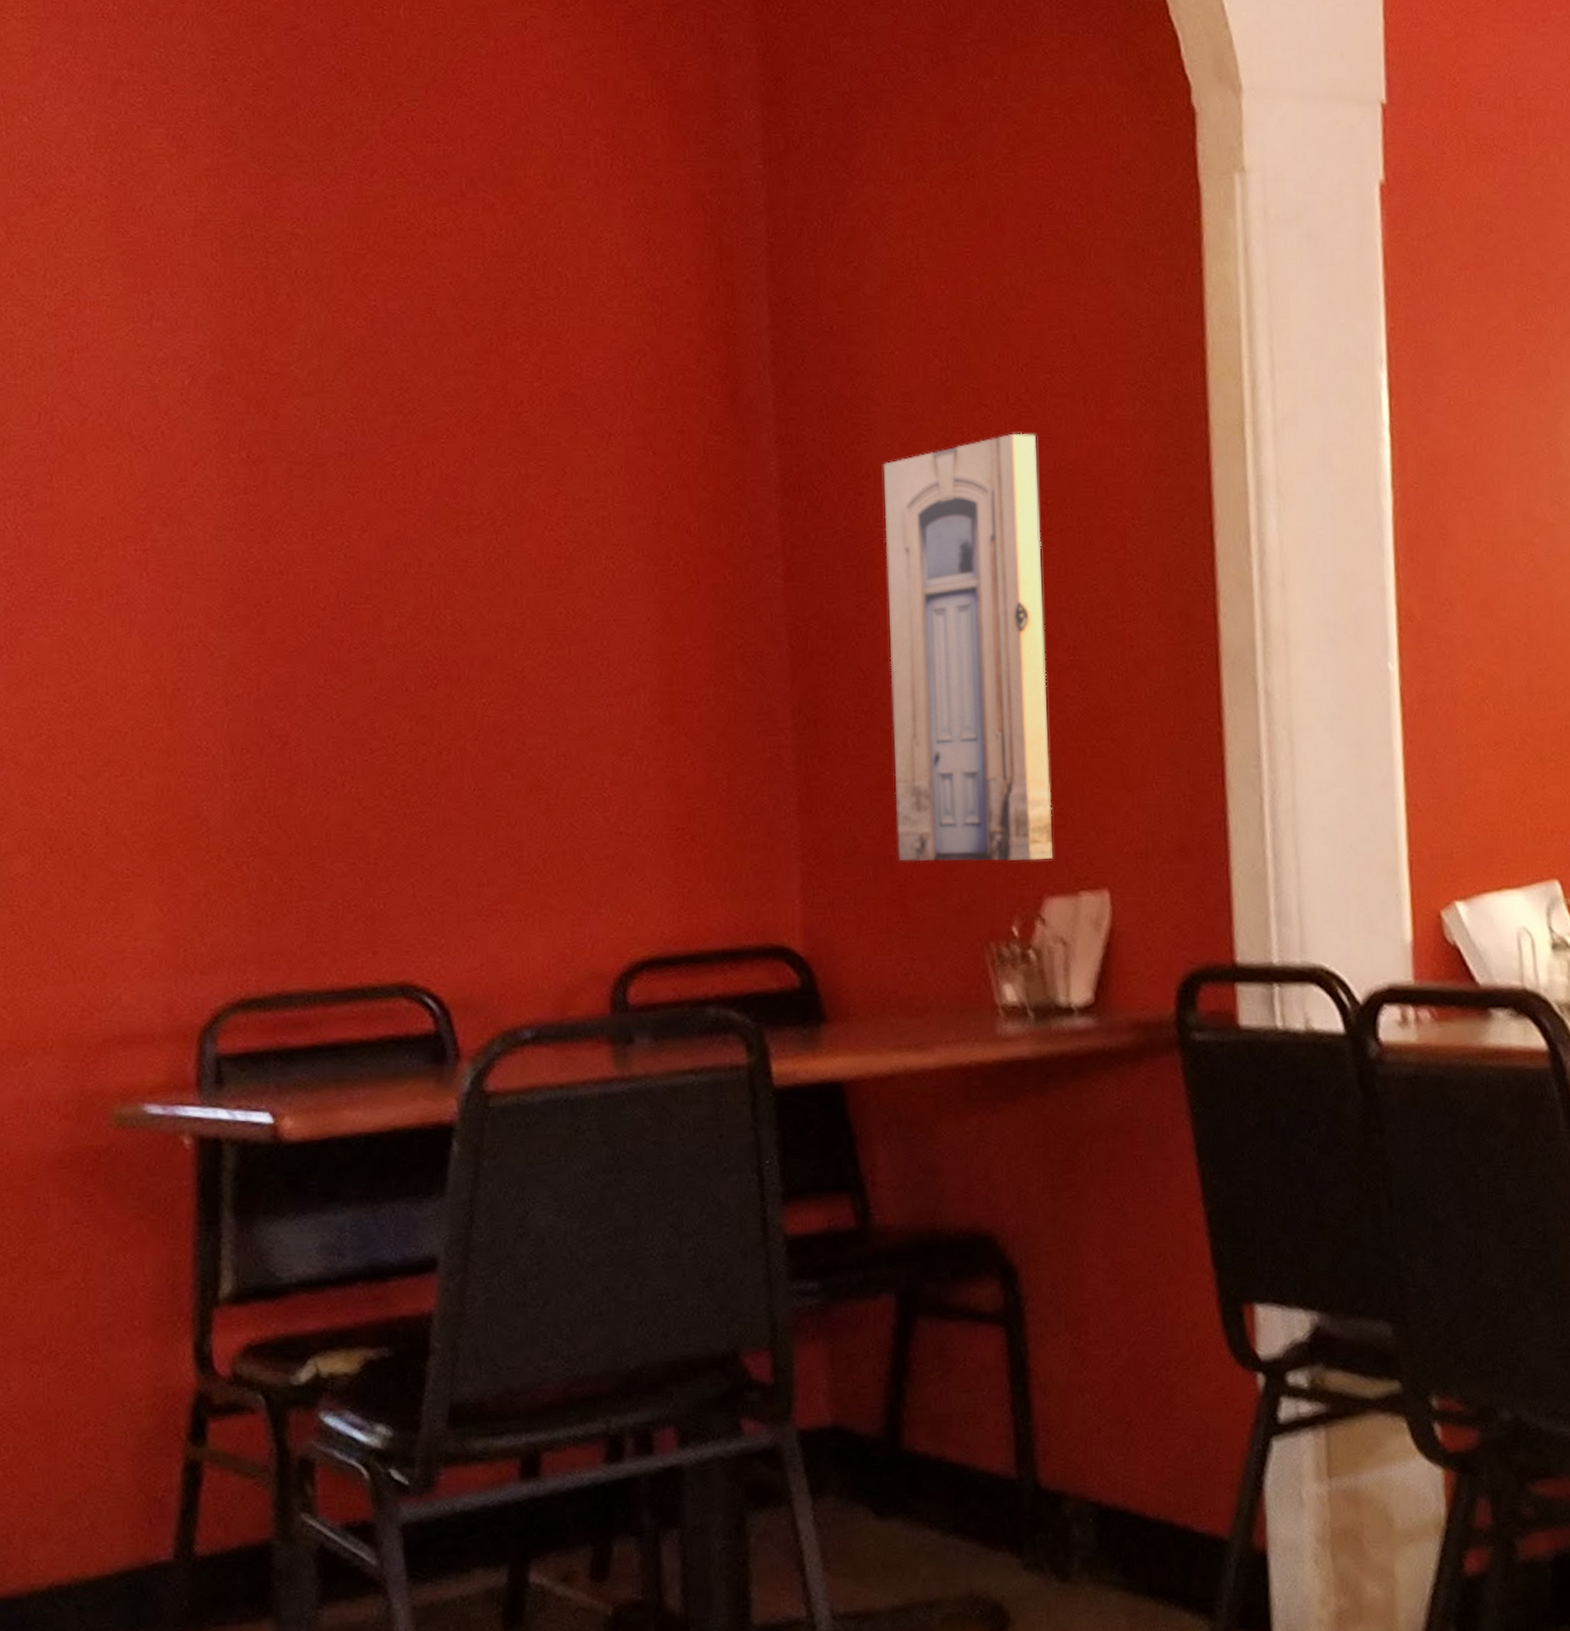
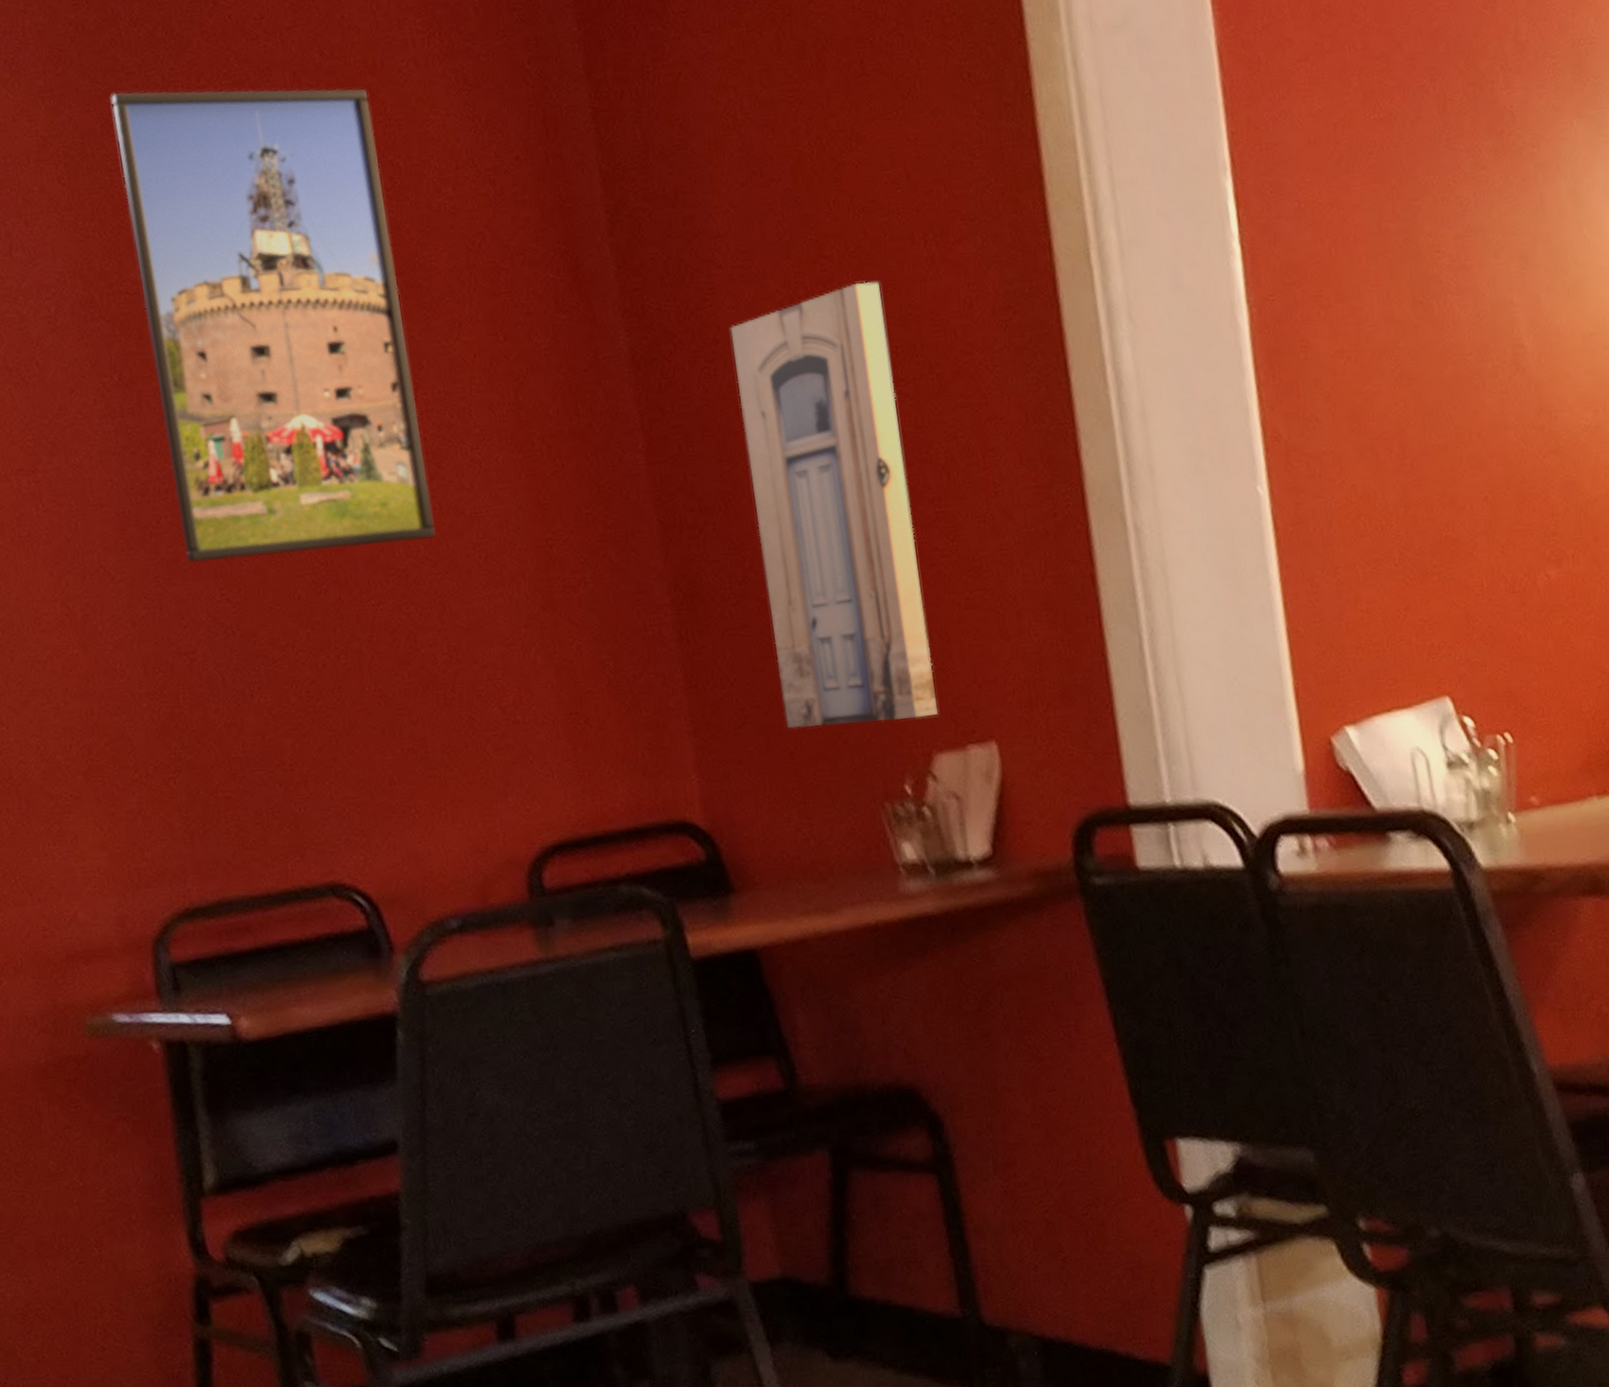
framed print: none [279,178,559,646] -> present [111,88,436,563]

